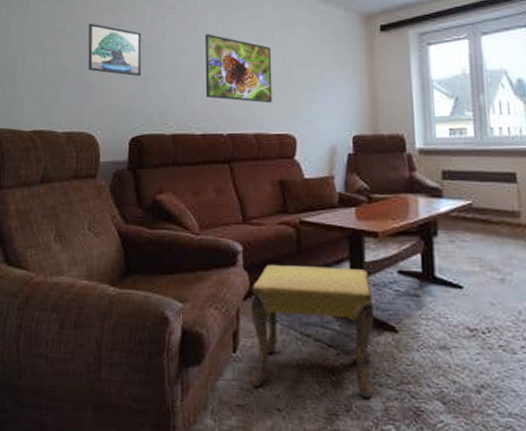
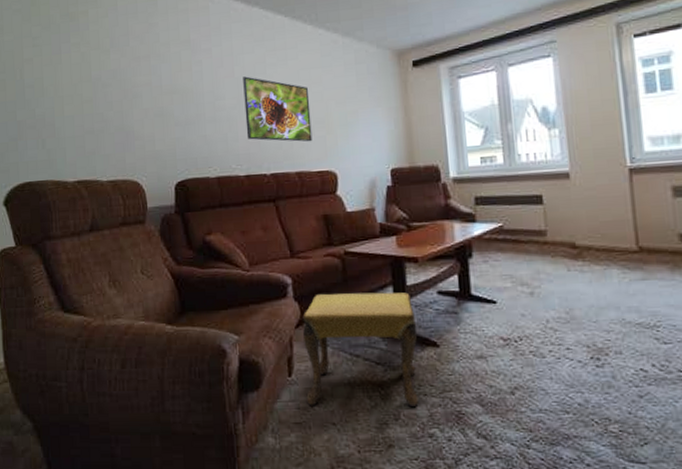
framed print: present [88,23,142,77] -> none [125,70,182,122]

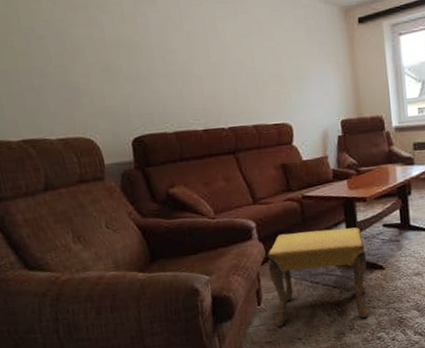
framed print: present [243,76,313,142] -> none [192,30,267,97]

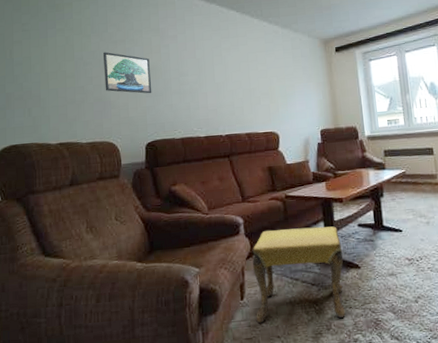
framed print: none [60,21,132,78] -> present [103,52,152,94]

